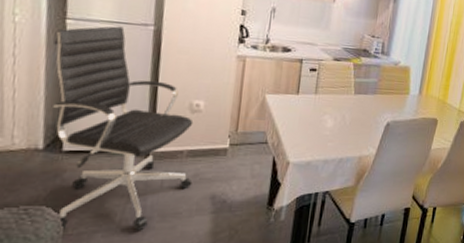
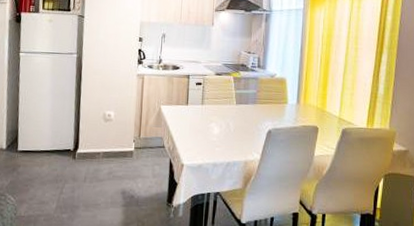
chair: present [53,26,194,231] -> none [12,56,108,217]

